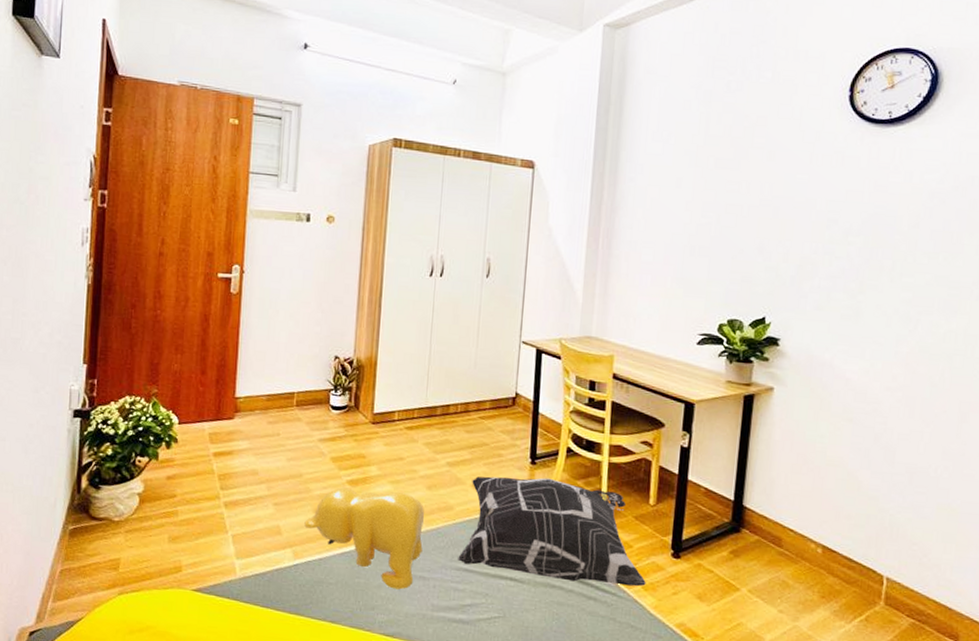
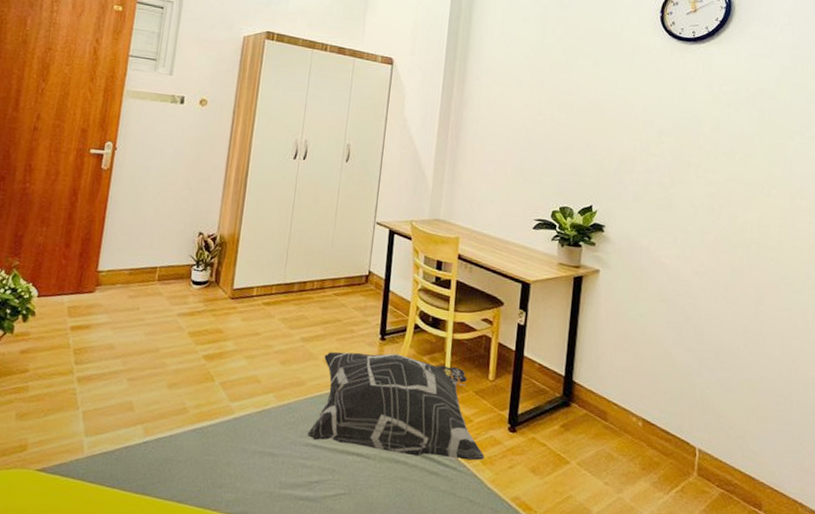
teddy bear: present [304,487,424,590] -> none [157,362,277,467]

